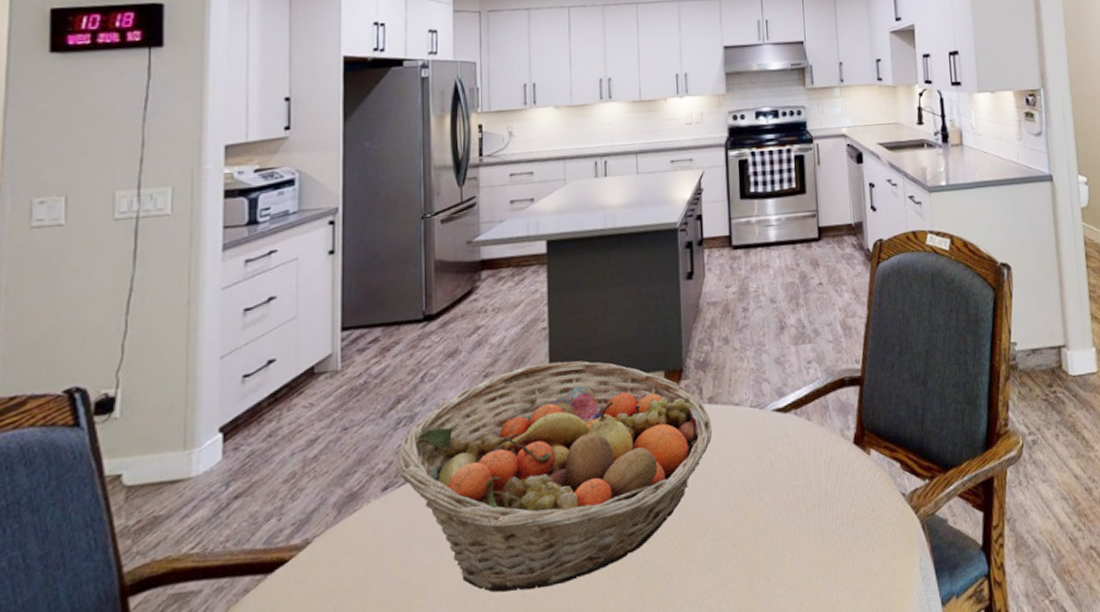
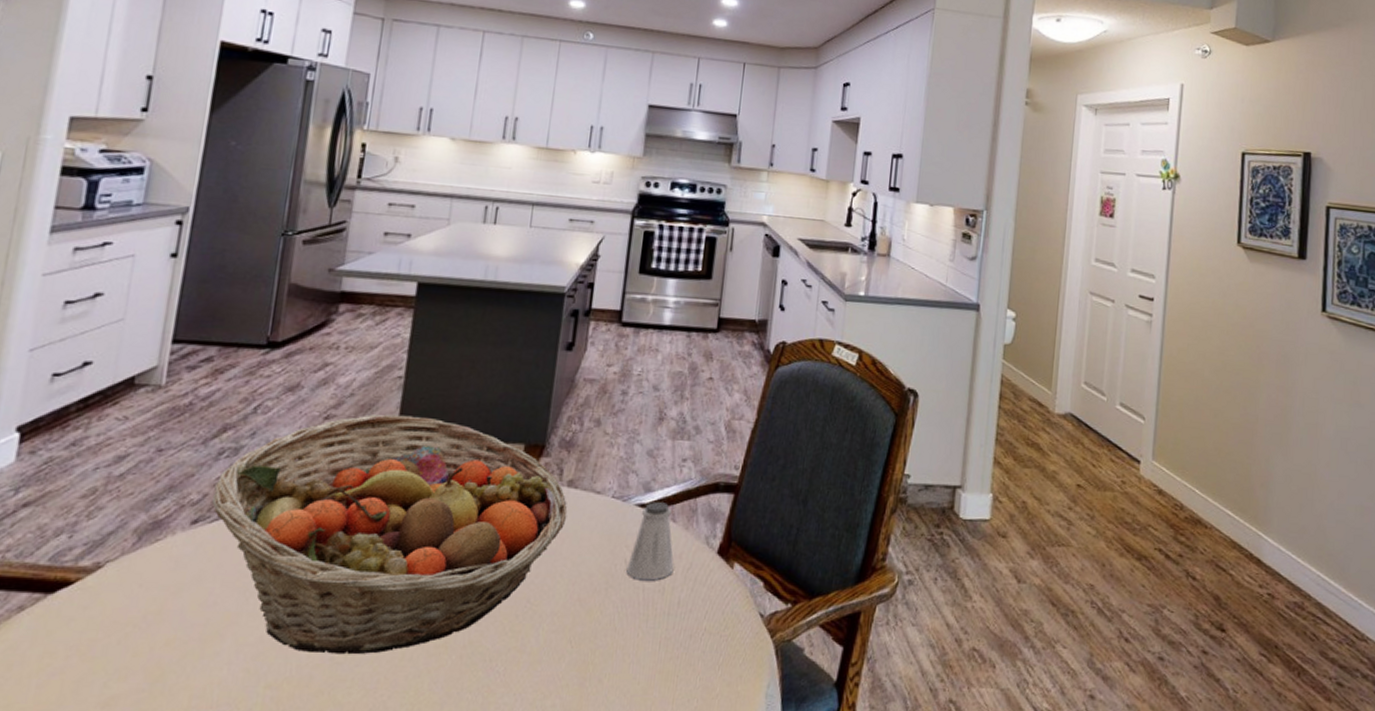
saltshaker: none [774,404,817,479] -> present [626,502,674,580]

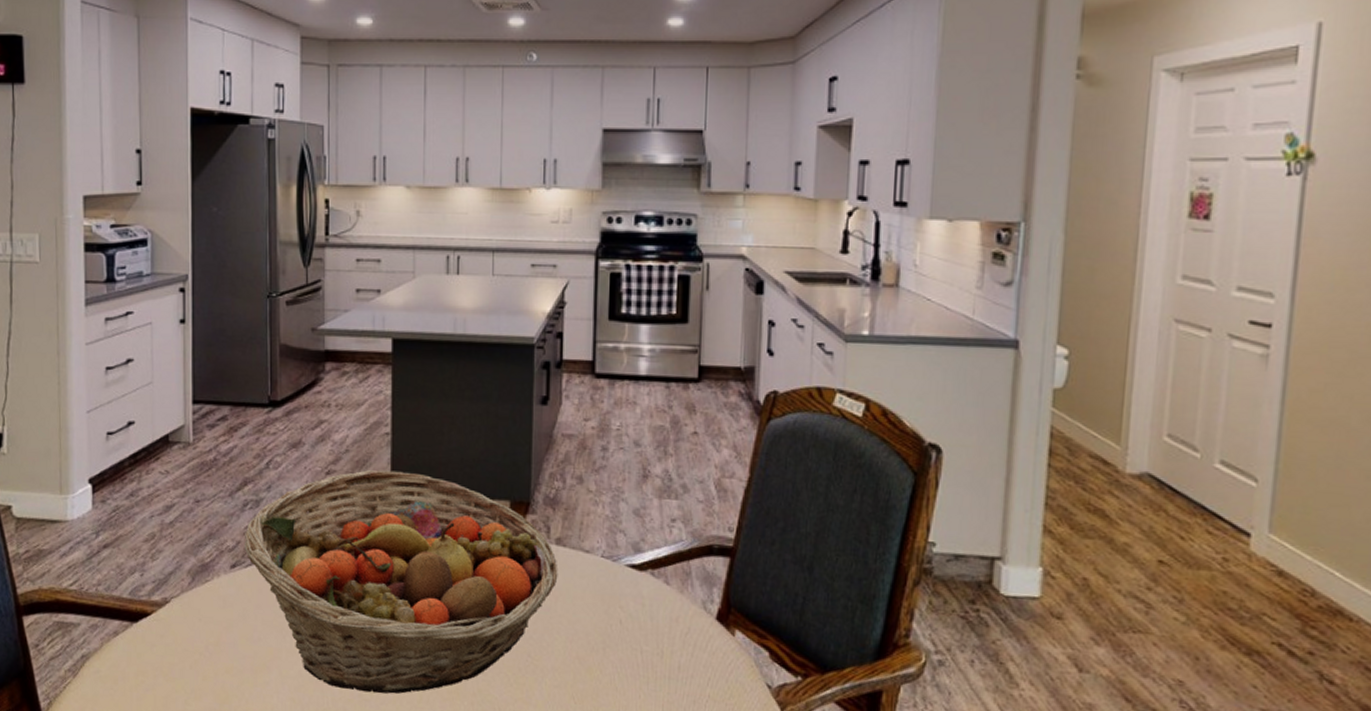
saltshaker: present [626,502,674,580] -> none [622,563,671,643]

